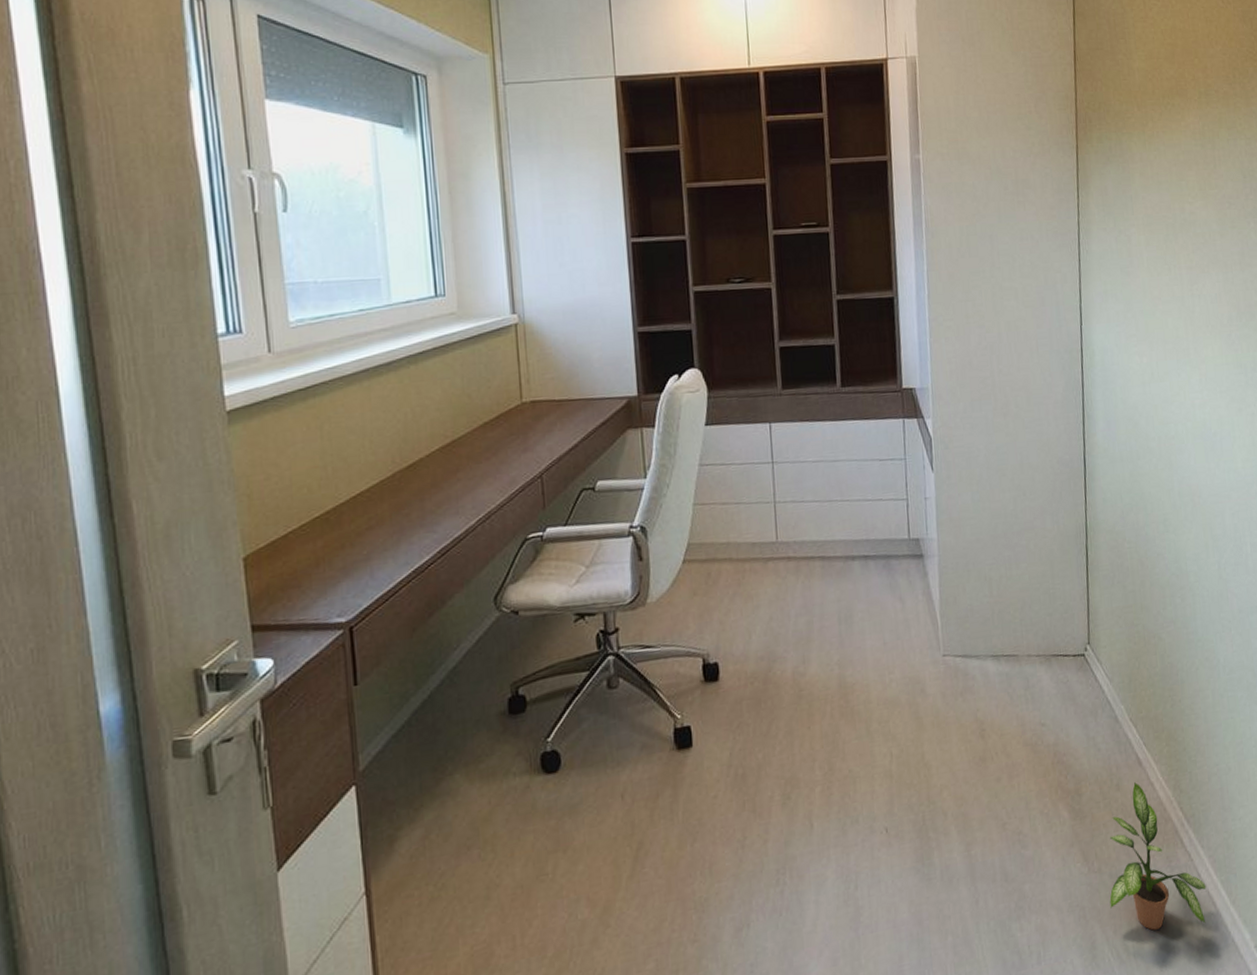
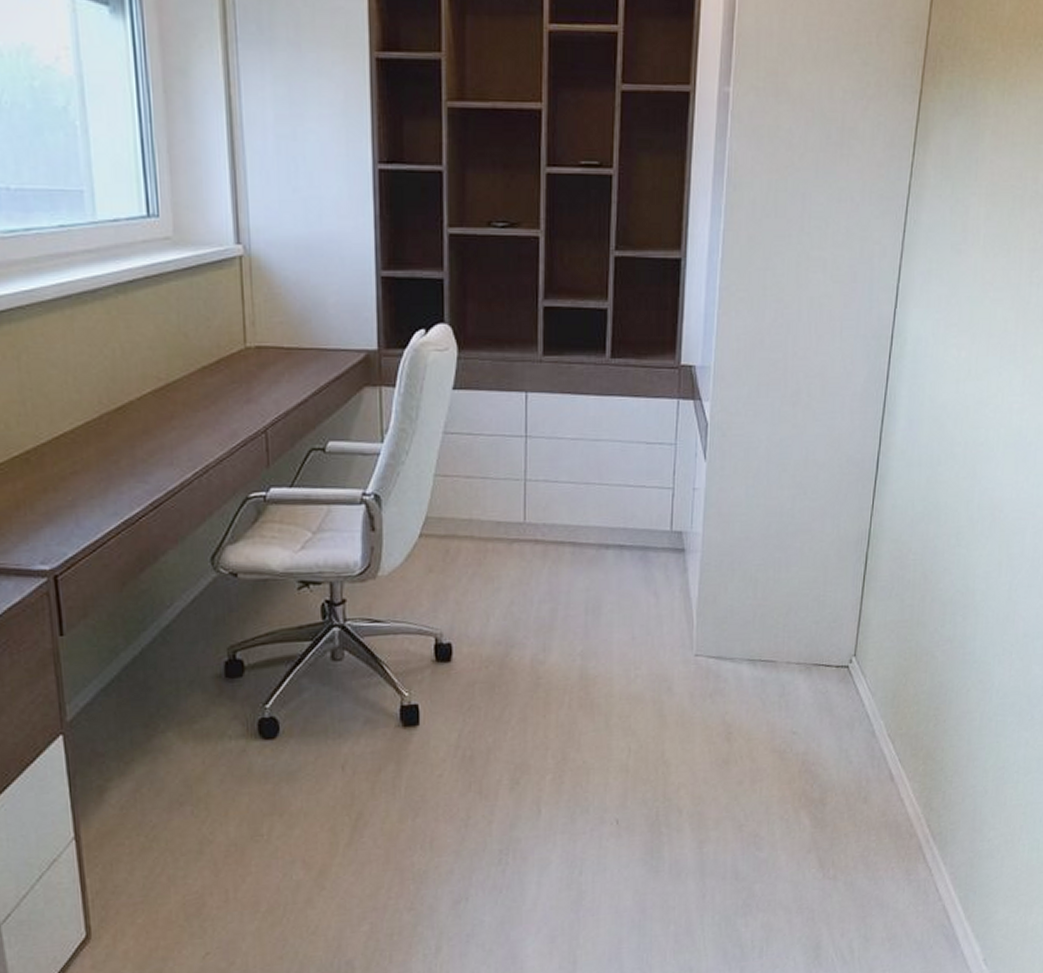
potted plant: present [1109,781,1206,931] -> none [841,796,943,937]

